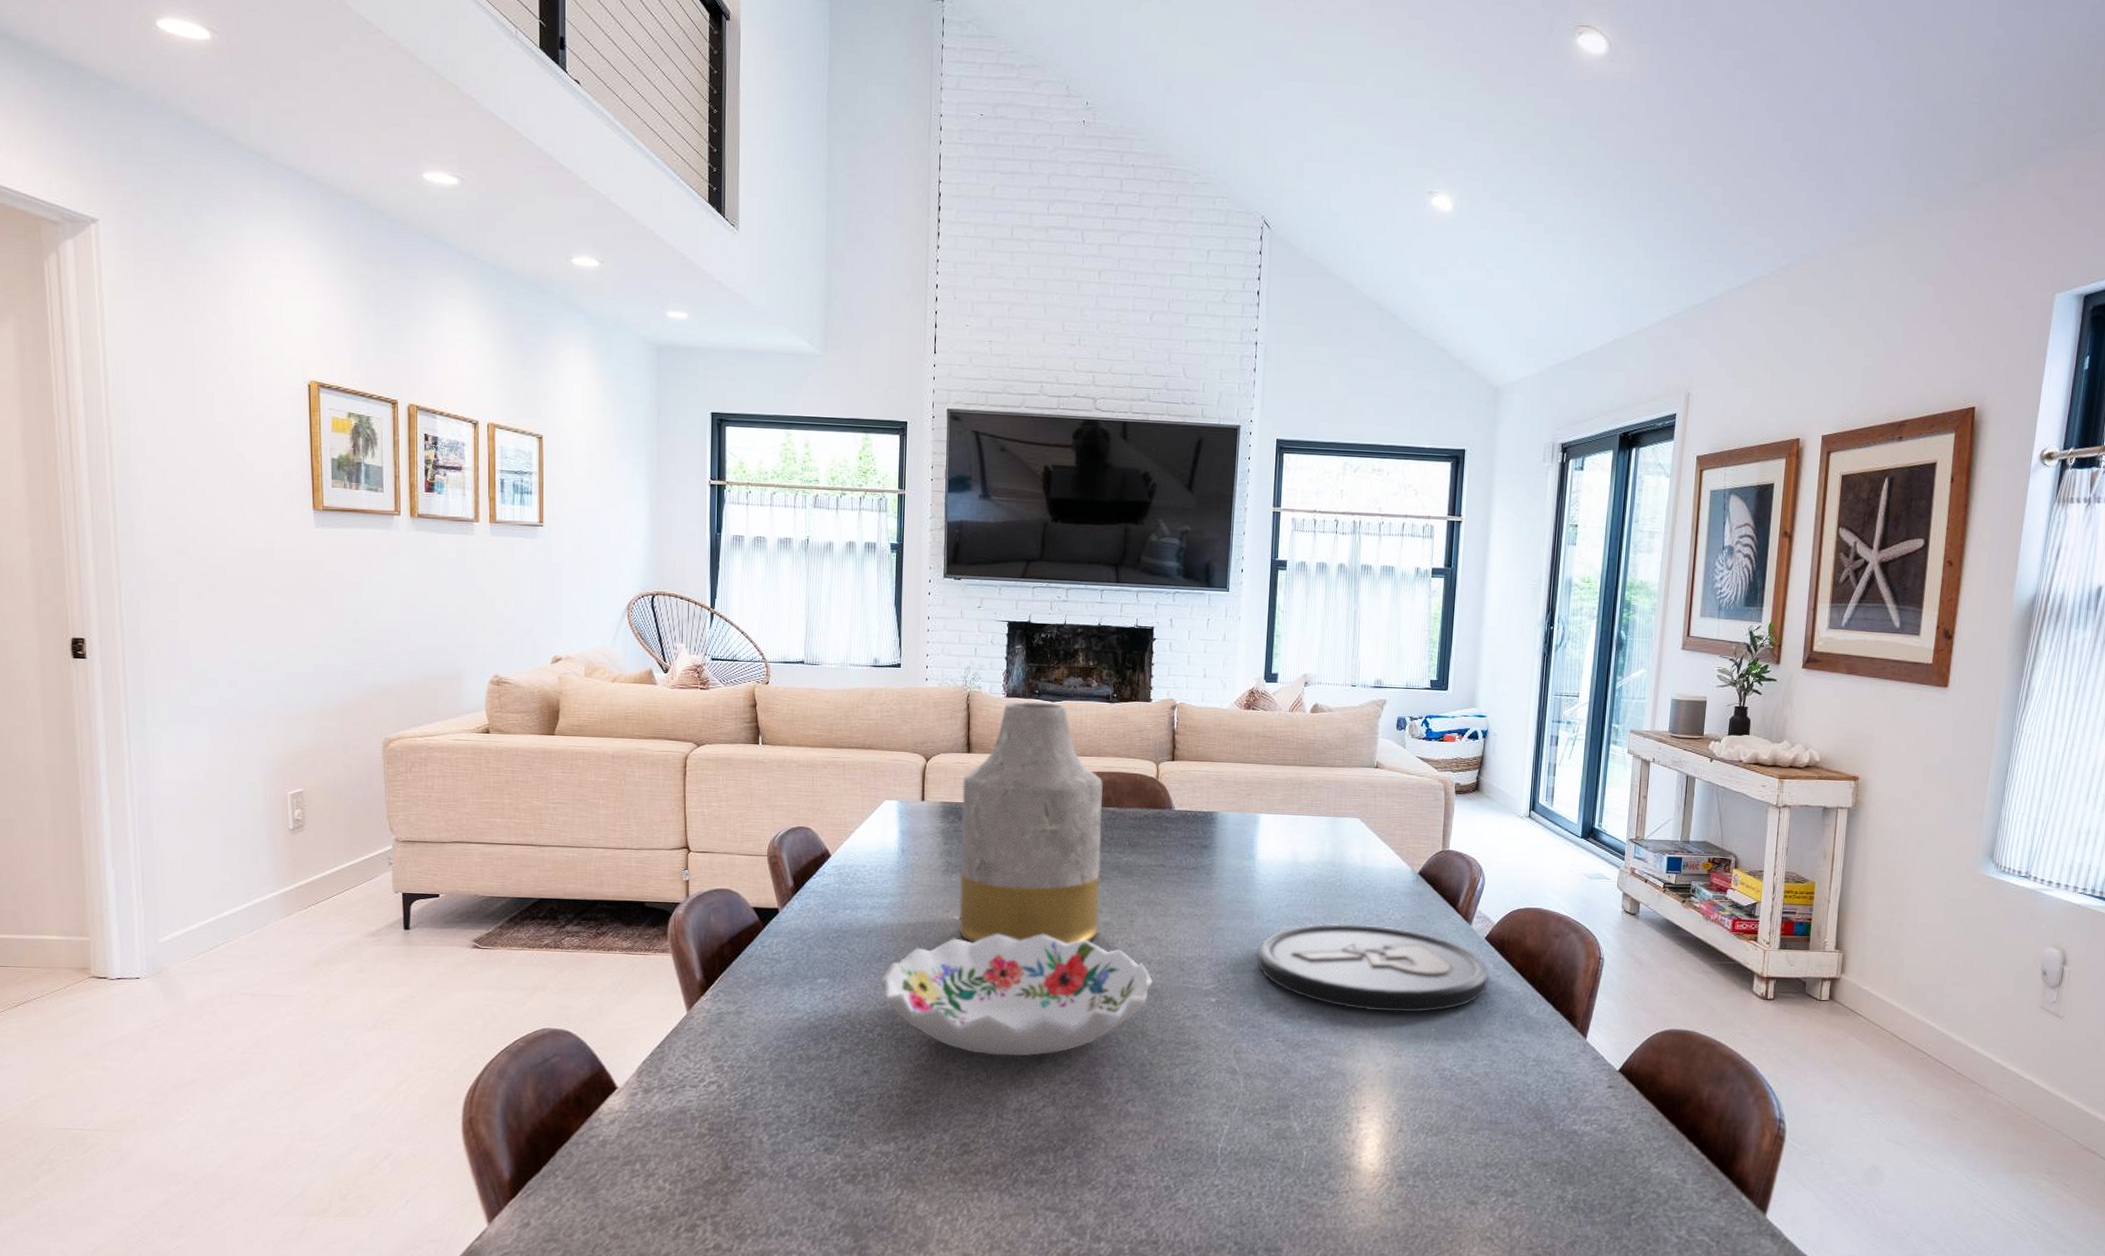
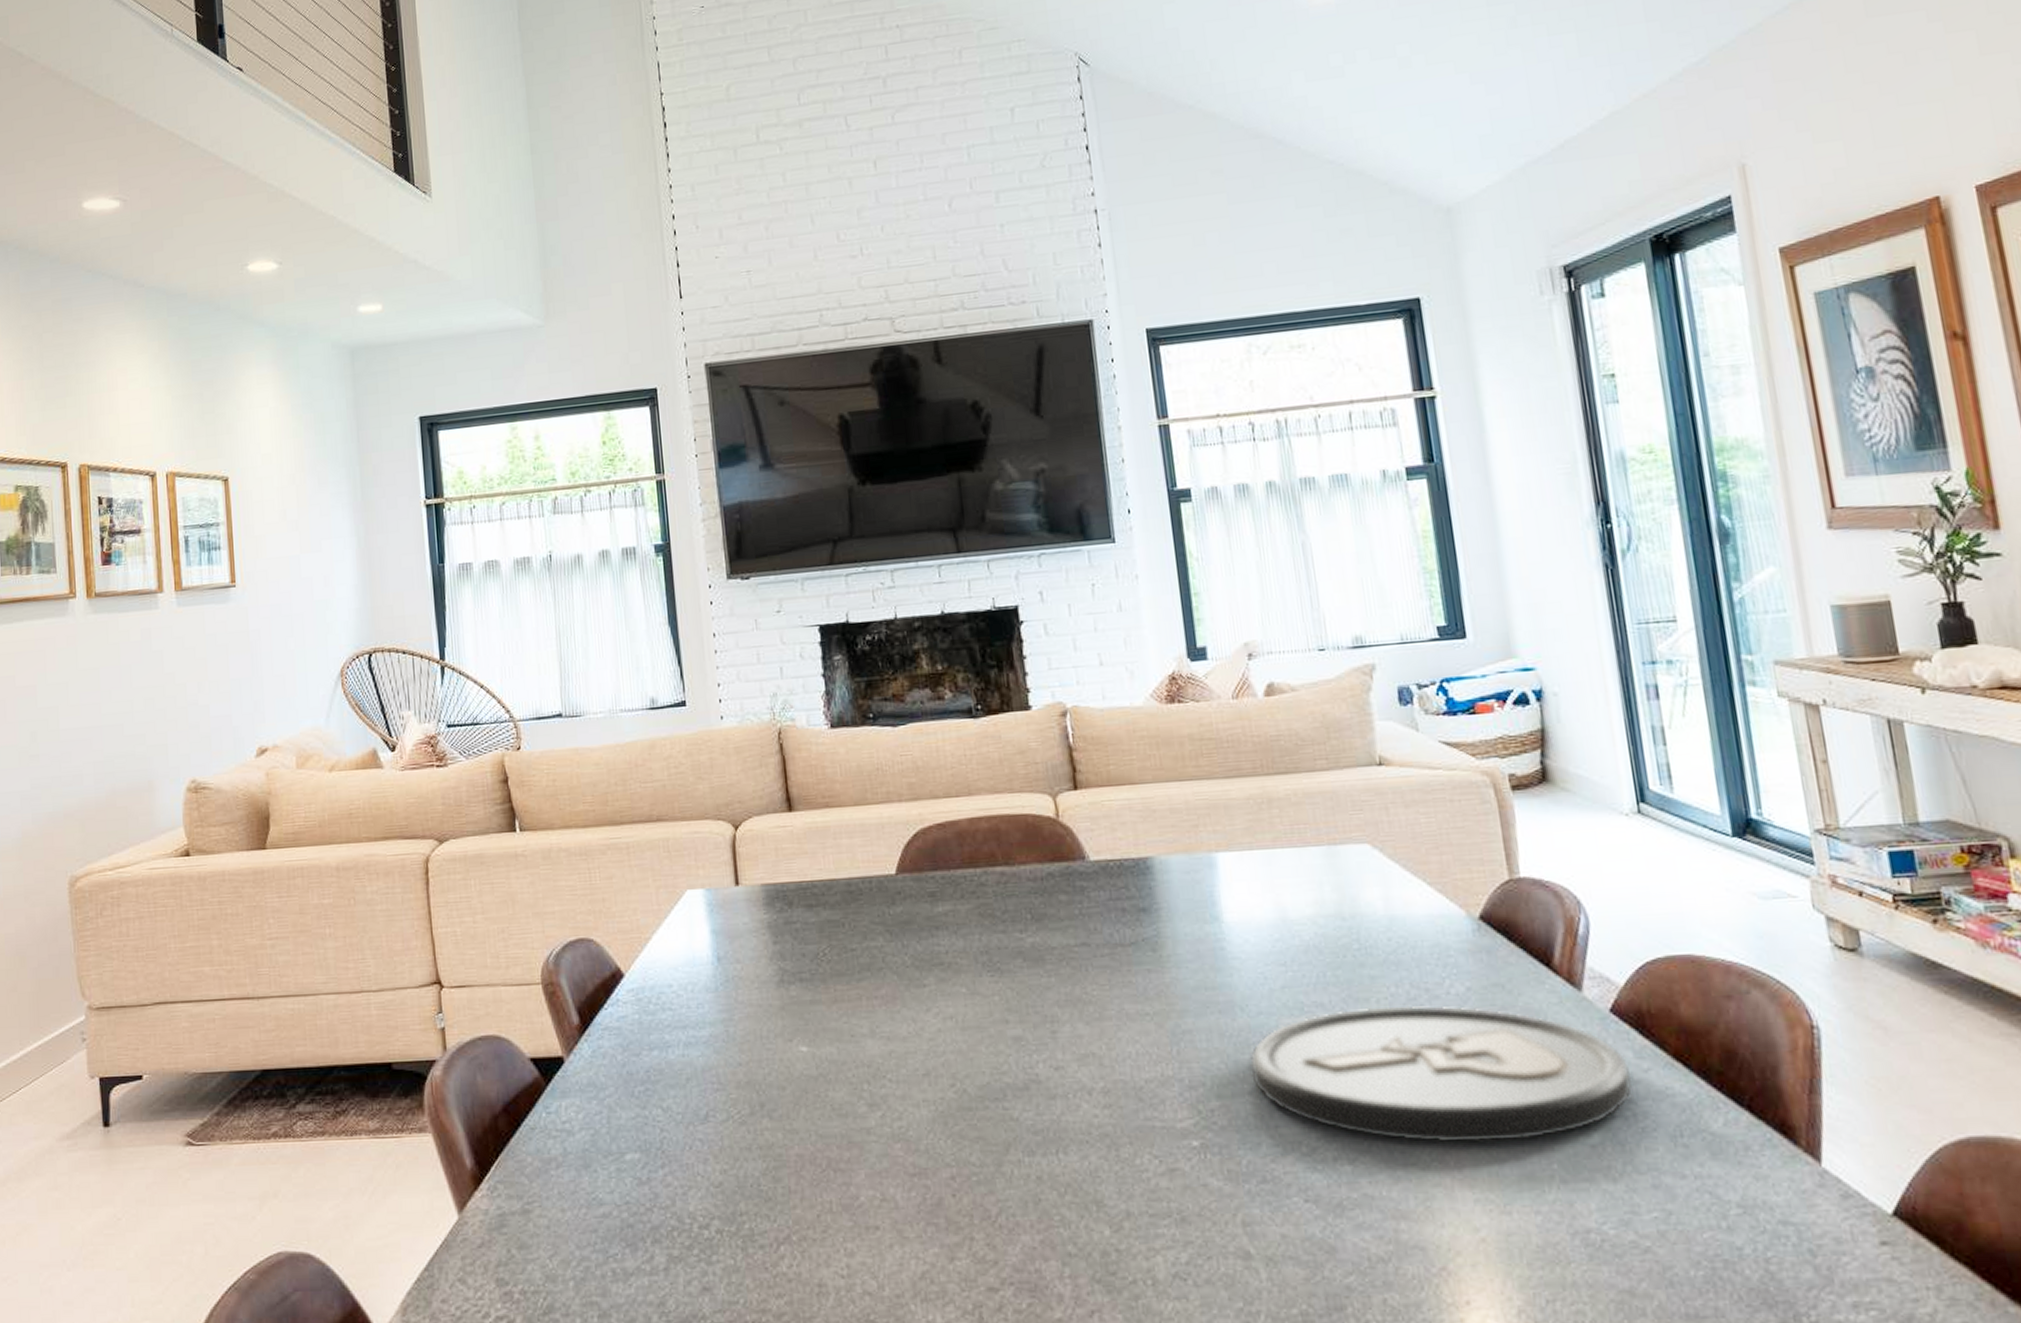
decorative bowl: present [881,933,1152,1056] -> none [711,1062,1099,1252]
vase: present [959,702,1104,945] -> none [787,728,1006,1084]

